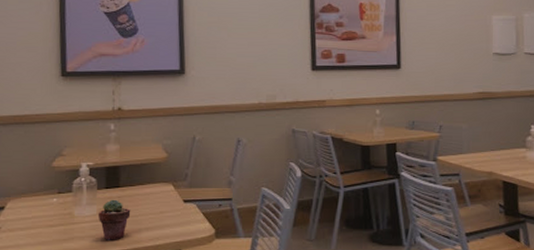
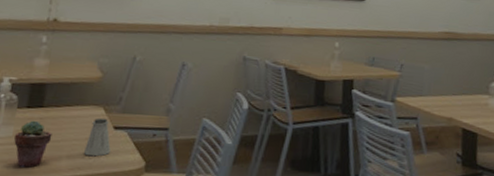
saltshaker: none [159,193,183,227] -> present [83,117,111,157]

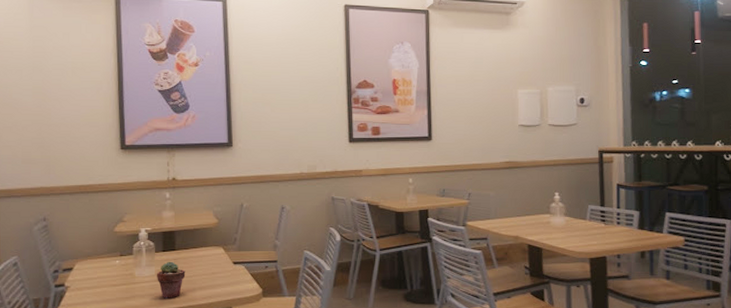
saltshaker: present [83,117,111,157] -> none [212,256,233,287]

